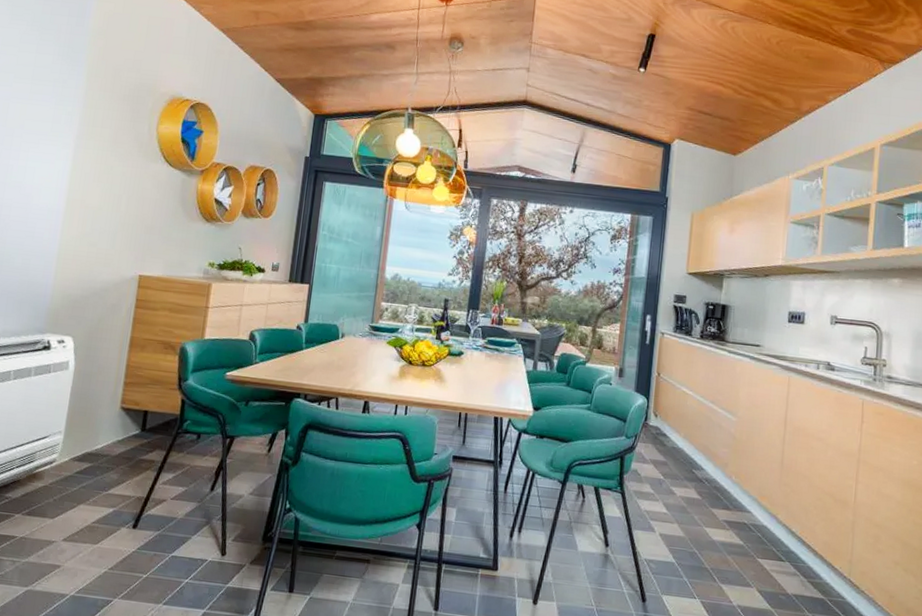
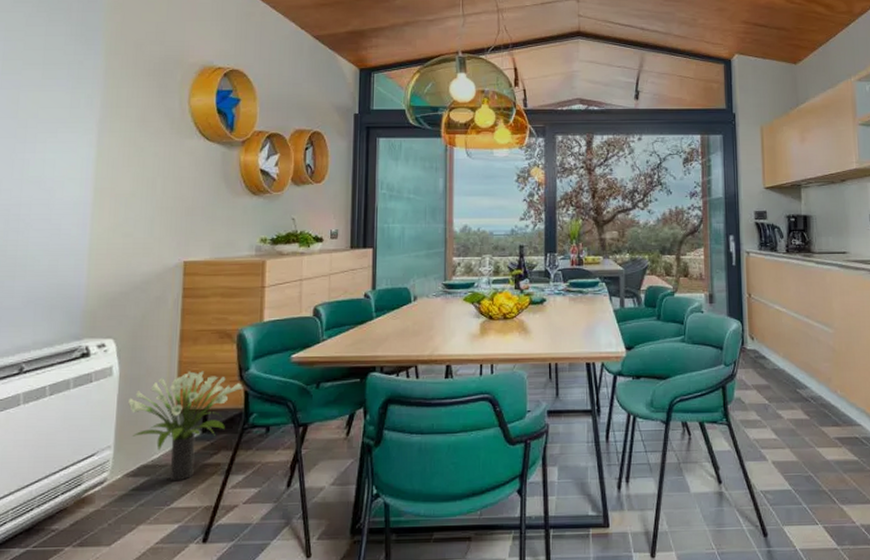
potted plant: none [80,374,181,471] -> present [128,371,244,482]

